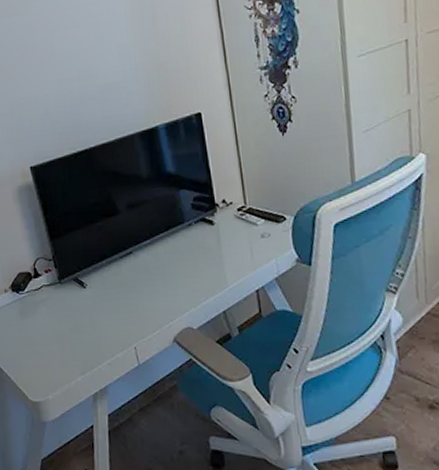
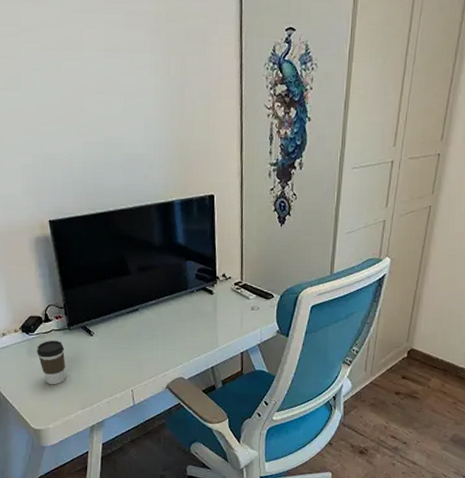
coffee cup: none [28,297,62,349] -> present [37,340,66,385]

